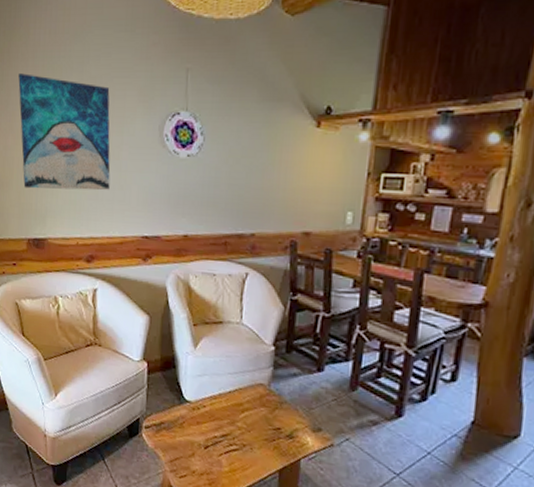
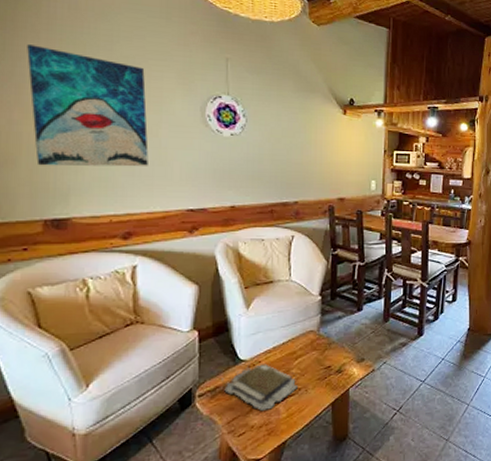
book: none [166,404,242,459] -> present [221,362,297,411]

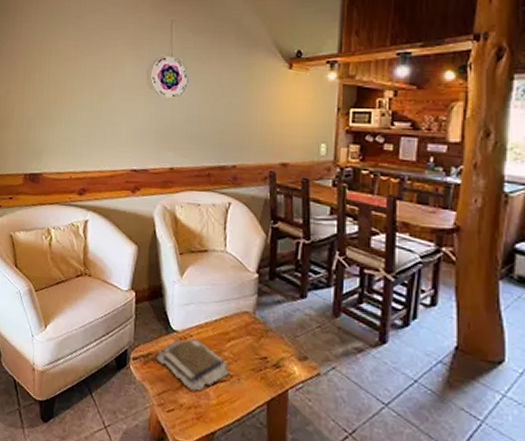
wall art: present [27,44,149,167] -> none [21,27,103,129]

